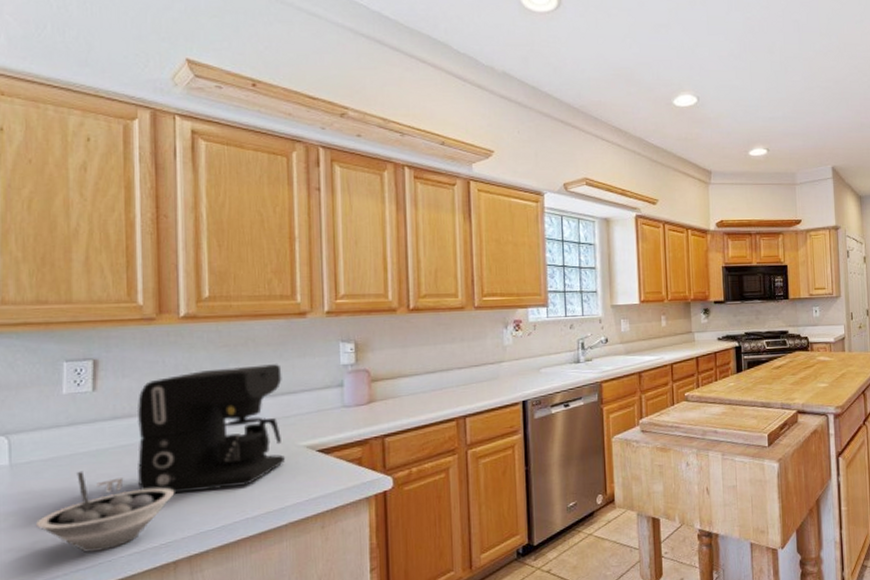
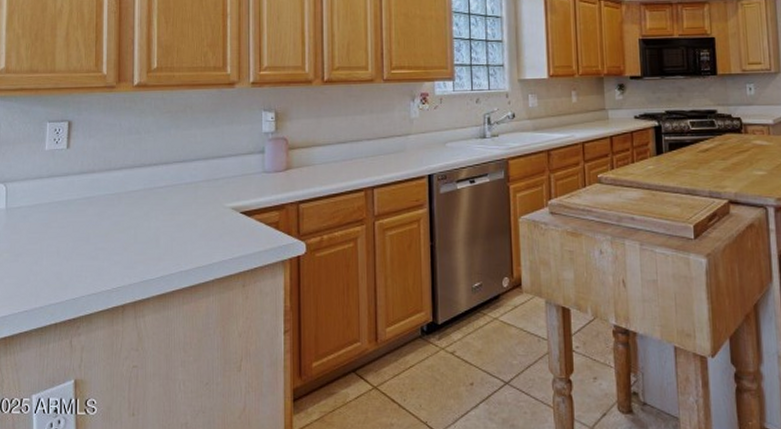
bowl: present [36,470,175,552] -> none [22,217,125,290]
coffee maker: present [136,364,285,494] -> none [98,130,213,244]

